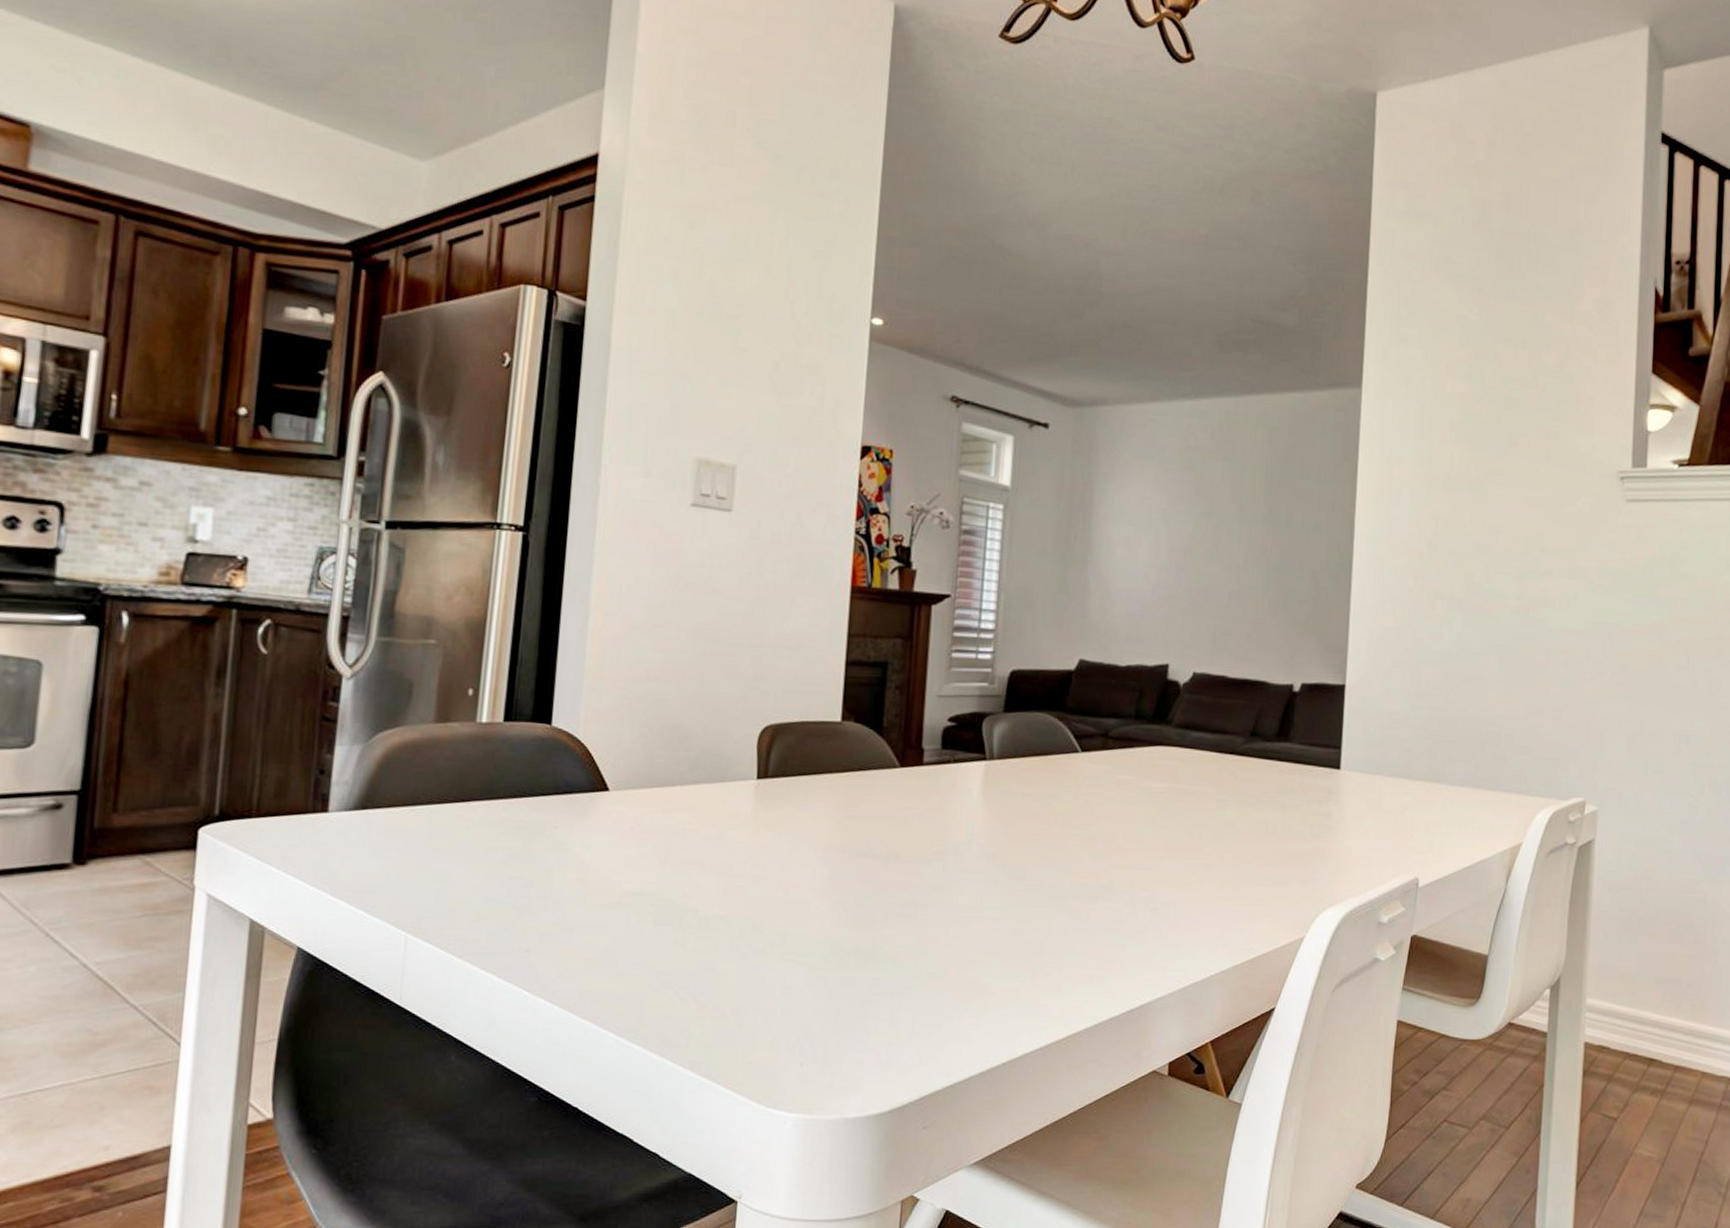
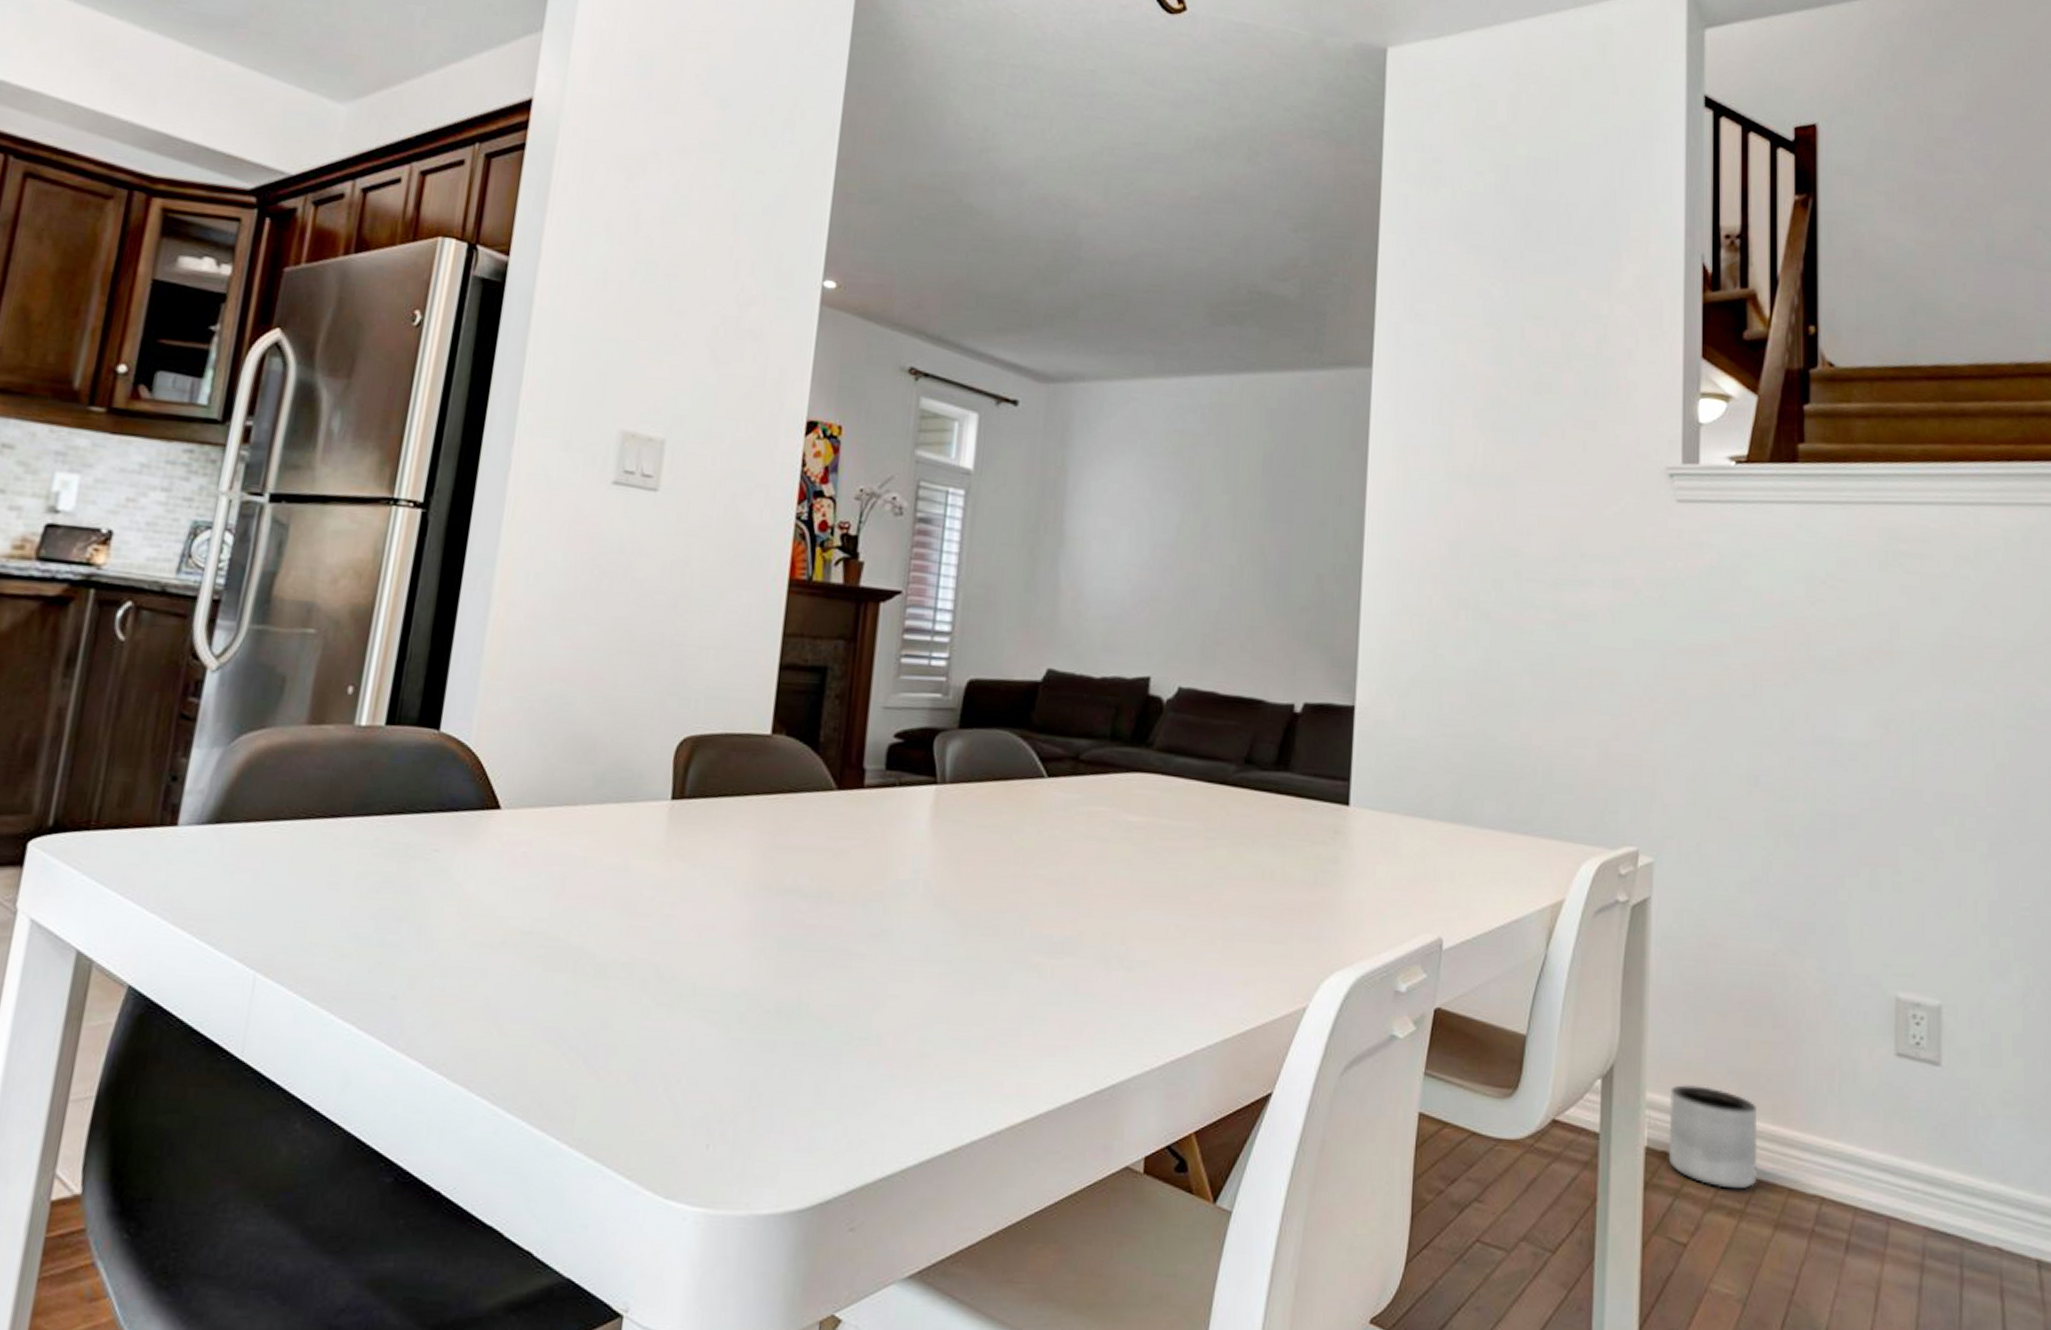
planter: none [1604,992,1678,1074] -> present [1668,1085,1758,1189]

